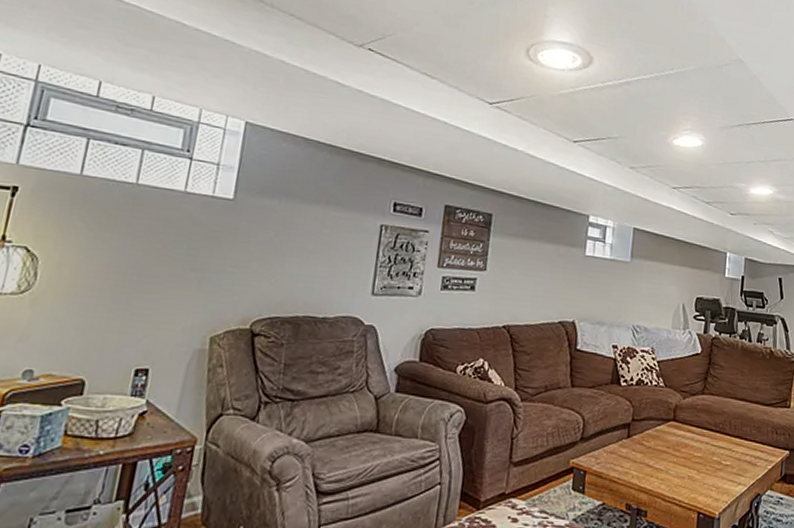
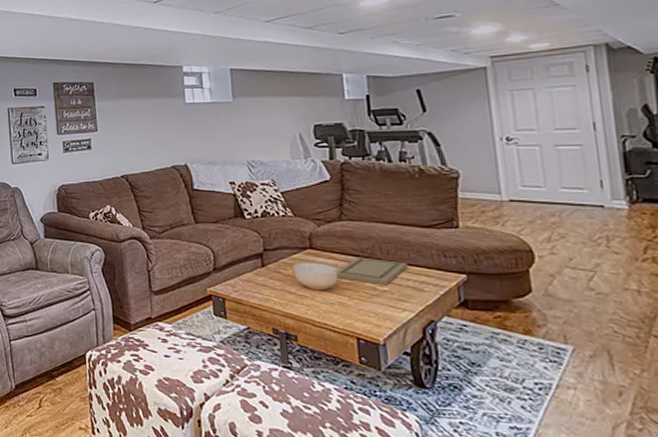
bowl: none [655,434,693,465] -> present [293,262,339,291]
tray: none [691,431,748,460] -> present [336,257,408,286]

